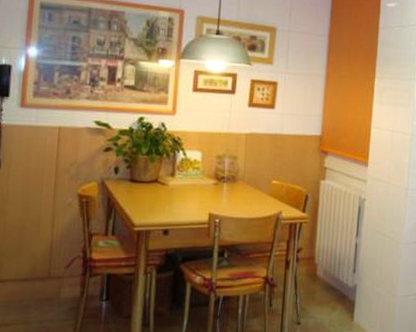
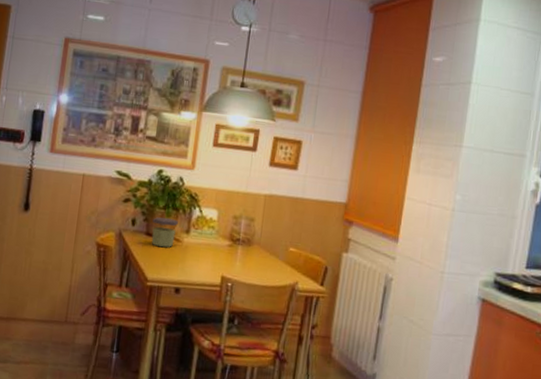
jar: none [136,163,162,192] -> present [151,217,178,248]

